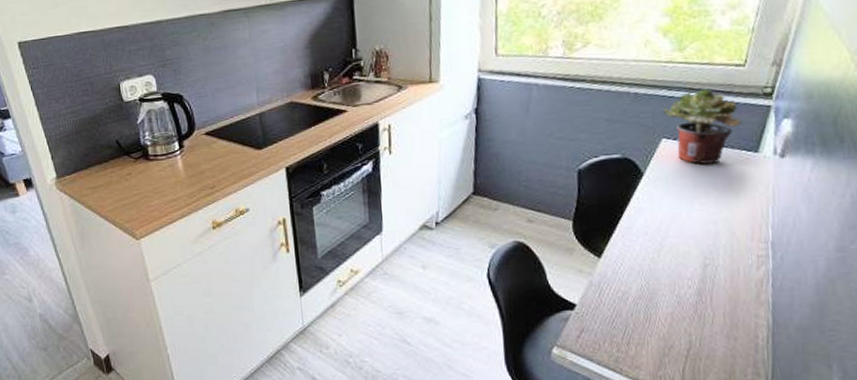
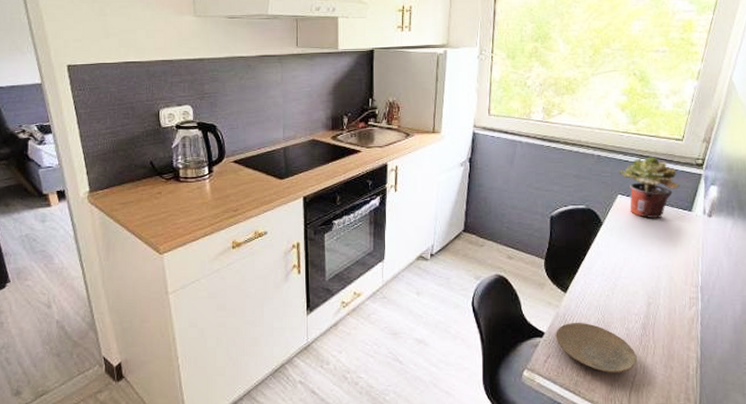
plate: none [589,290,692,347] -> present [556,322,637,373]

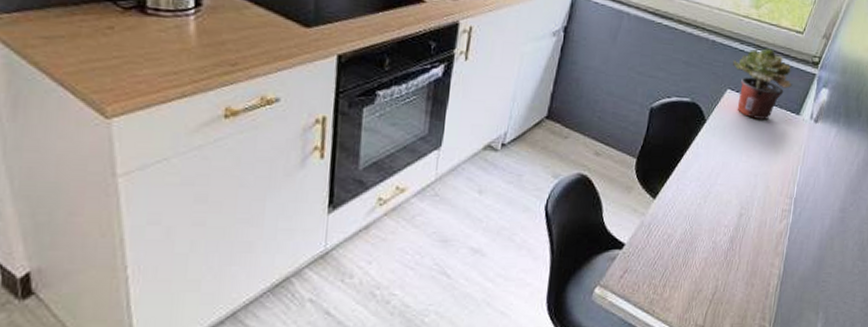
plate: present [556,322,637,373] -> none [636,232,720,290]

